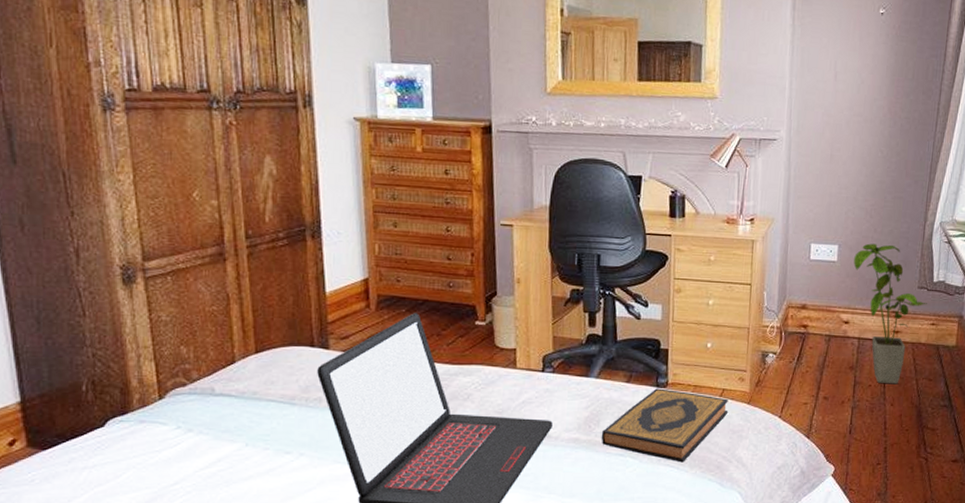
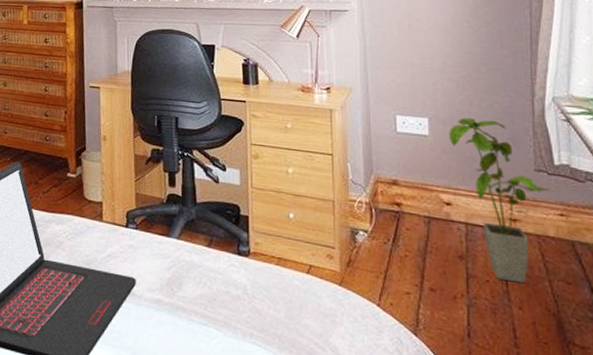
hardback book: present [601,388,729,463] -> none [183,256,318,343]

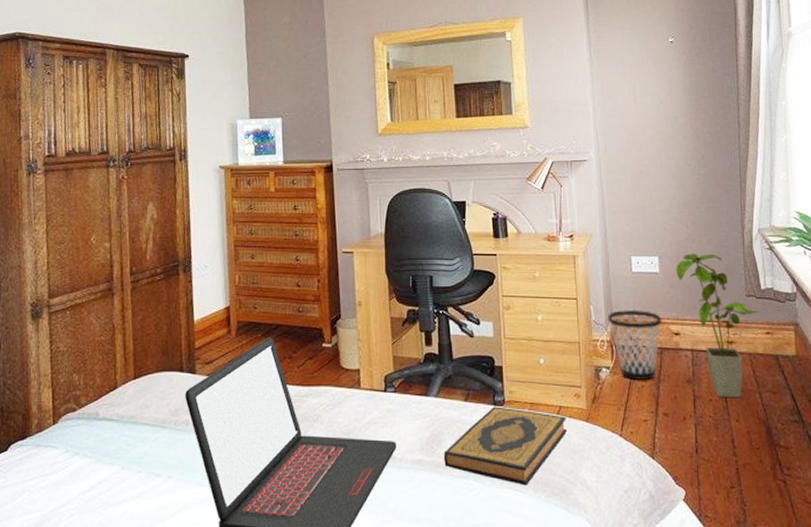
hardback book: none [183,256,318,343] -> present [443,406,568,486]
wastebasket: none [367,171,431,251] -> present [608,309,663,381]

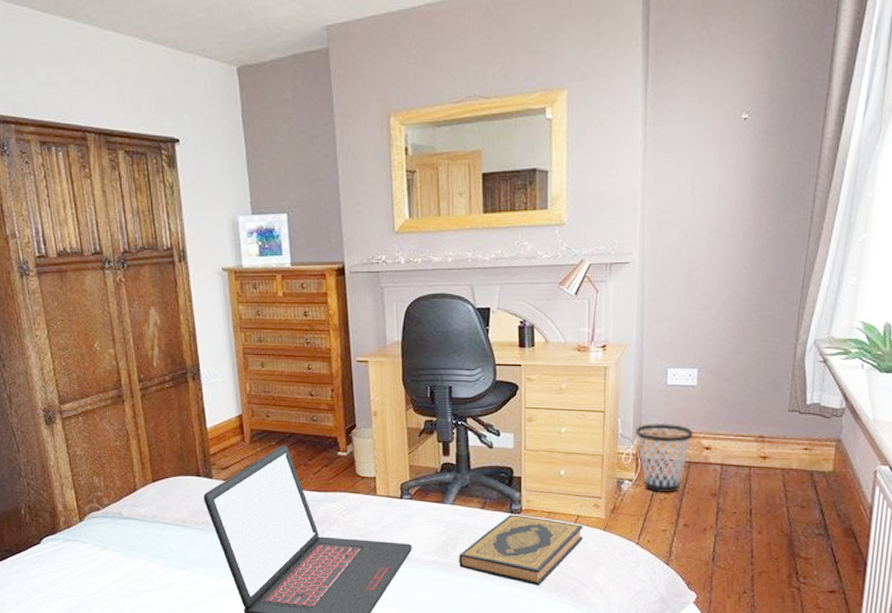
house plant: present [676,253,758,398] -> none [715,366,799,512]

